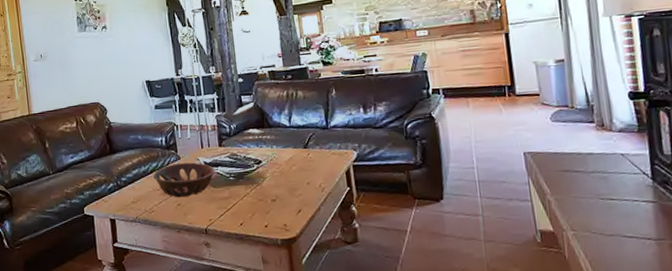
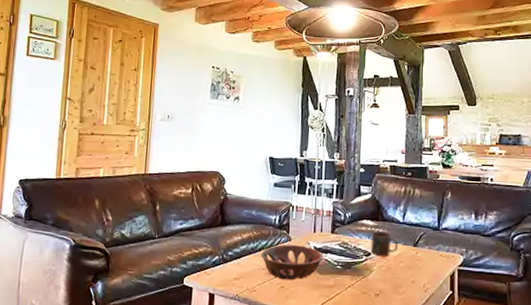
mug: none [259,138,288,164] -> present [370,231,398,257]

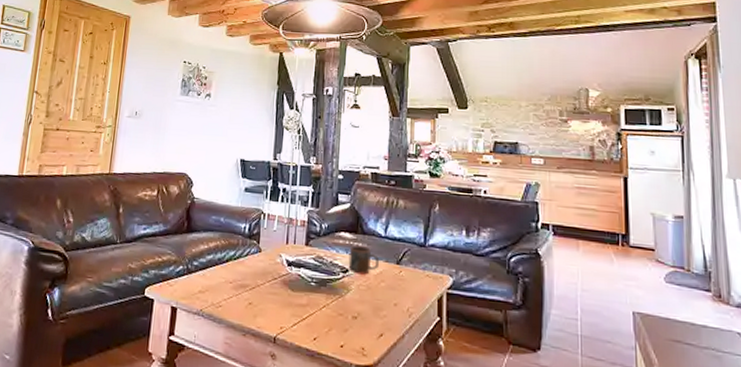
decorative bowl: present [260,244,324,281] -> none [227,256,296,297]

